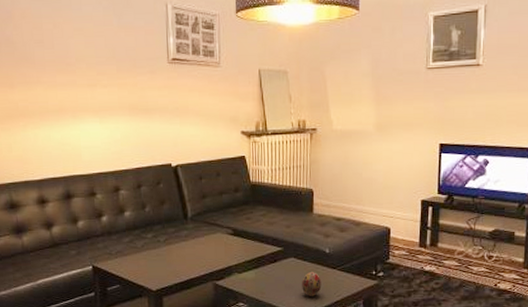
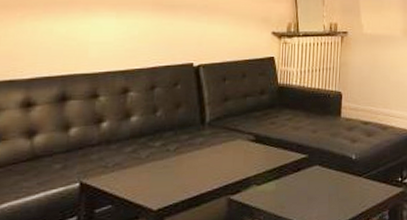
decorative egg: present [302,271,322,296] -> none [326,180,347,209]

